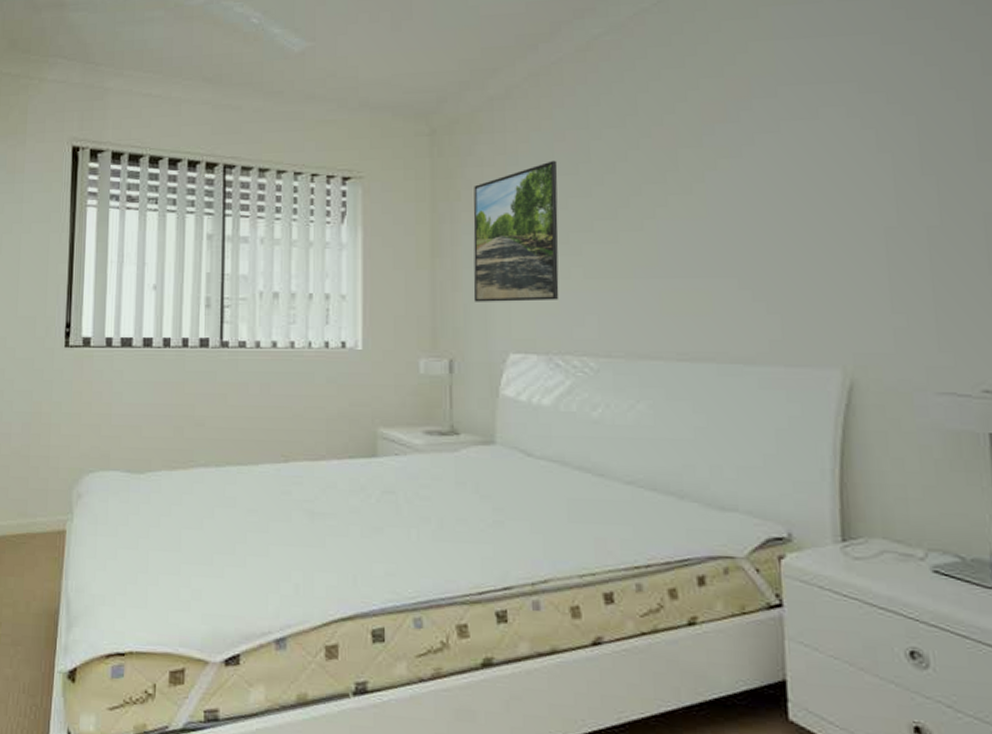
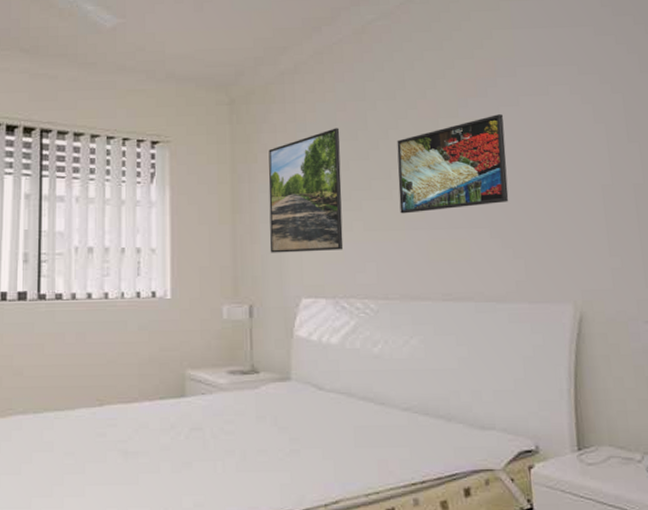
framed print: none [625,143,764,260] -> present [397,114,509,214]

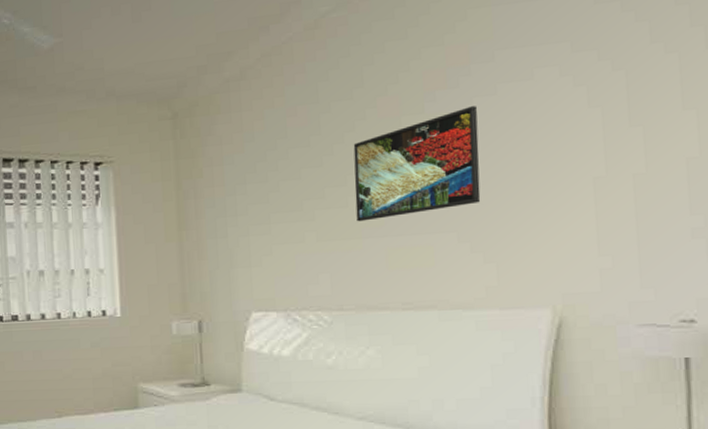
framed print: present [268,128,344,253] -> none [214,135,295,268]

